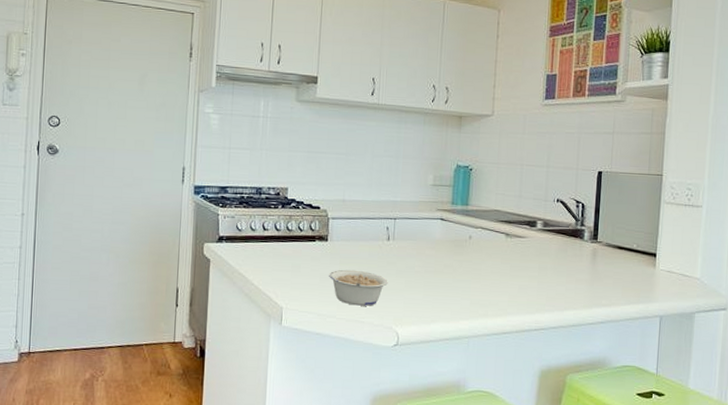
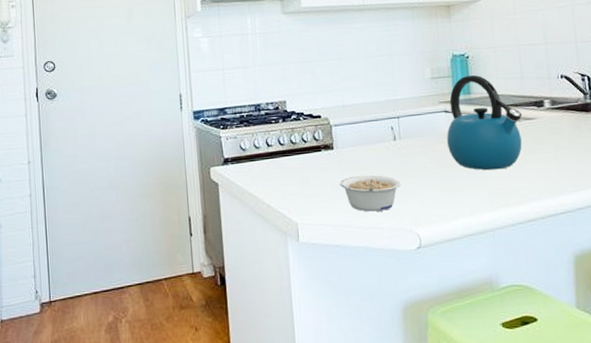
kettle: none [438,187,514,281] -> present [447,74,523,171]

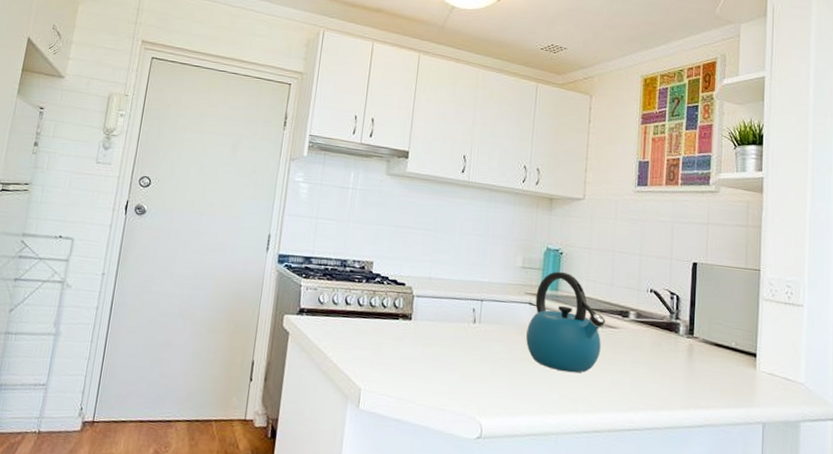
legume: present [340,175,401,212] -> none [411,351,473,393]

